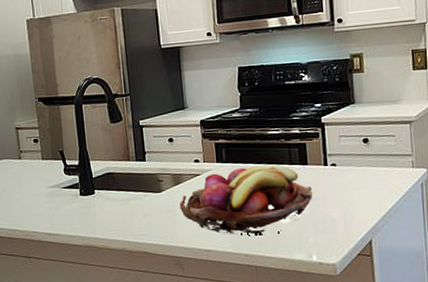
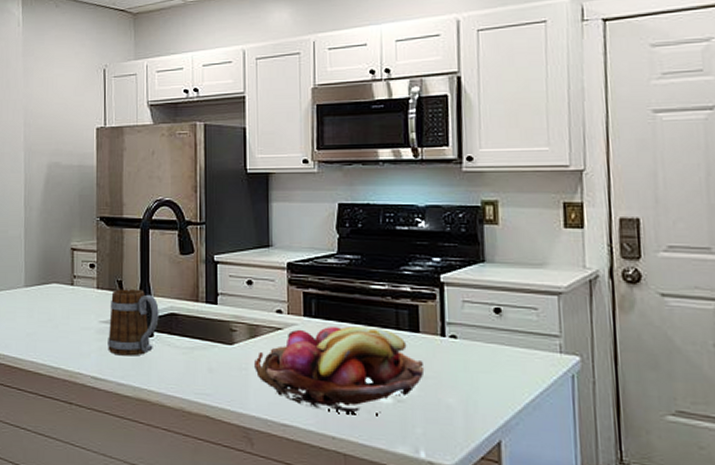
mug: none [54,156,98,213] -> present [108,289,159,356]

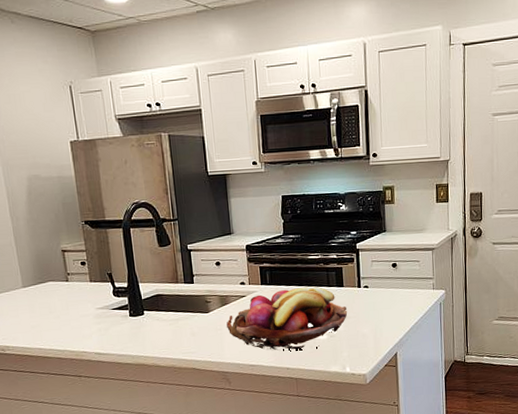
mug: present [108,289,159,356] -> none [103,278,147,333]

